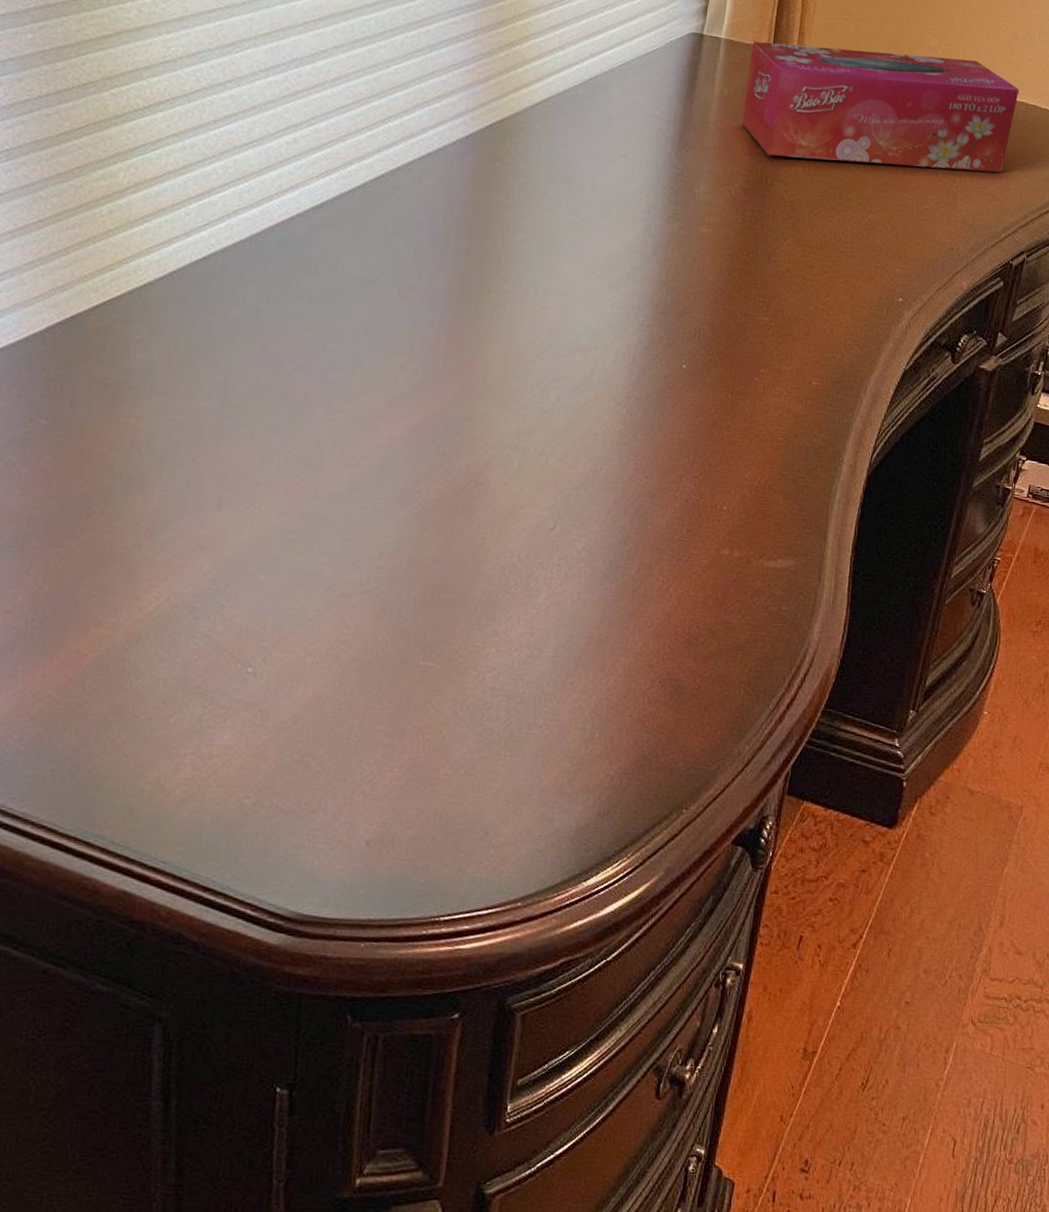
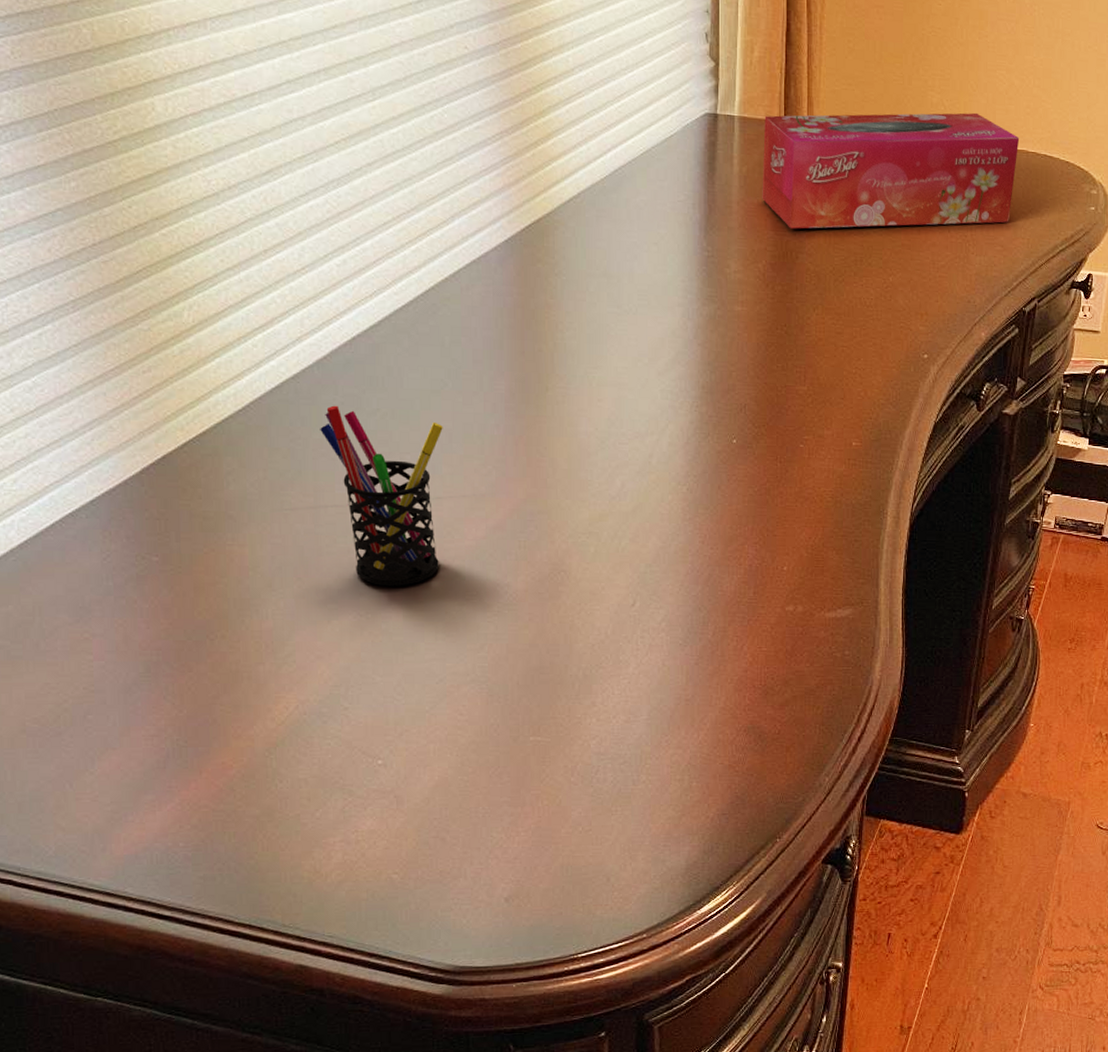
pen holder: none [242,283,373,481] -> present [320,405,443,586]

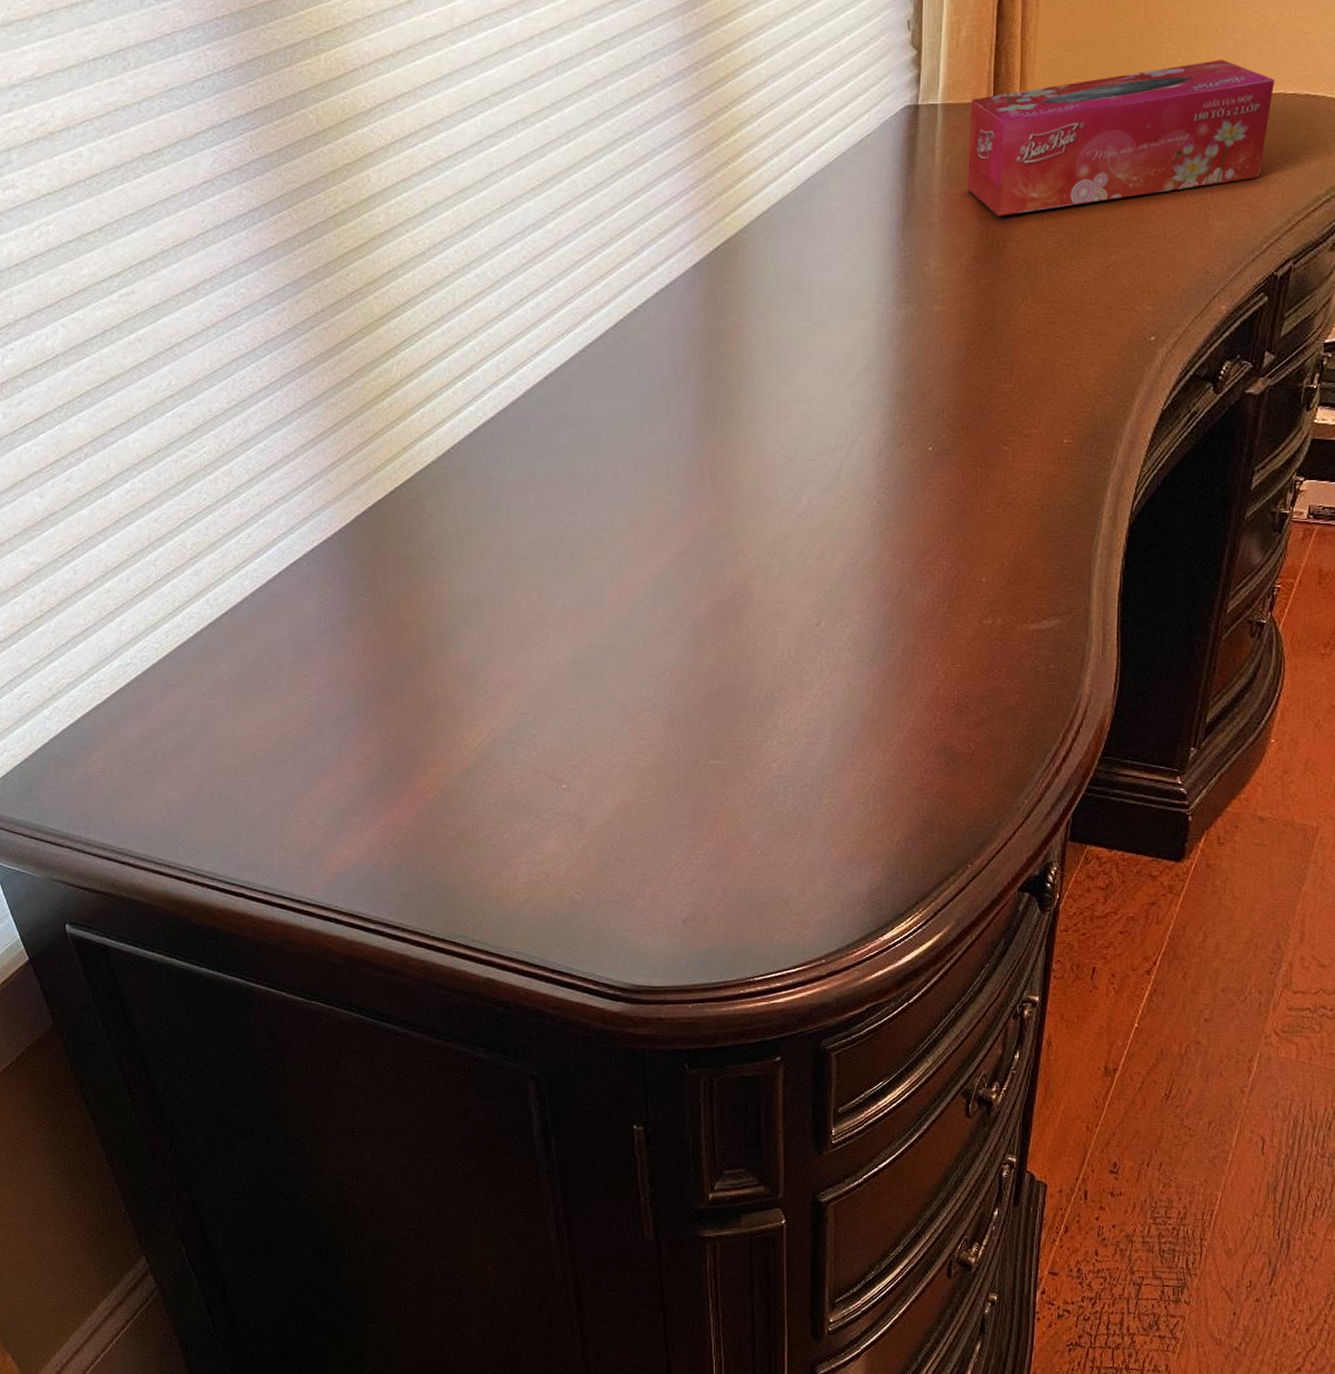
pen holder: present [320,405,443,586] -> none [513,444,629,616]

